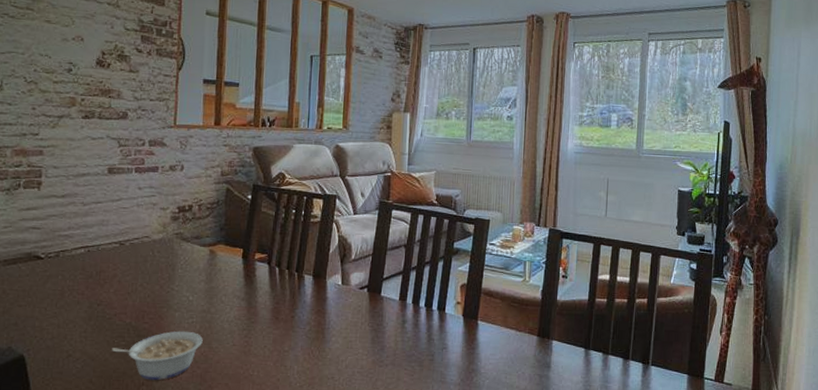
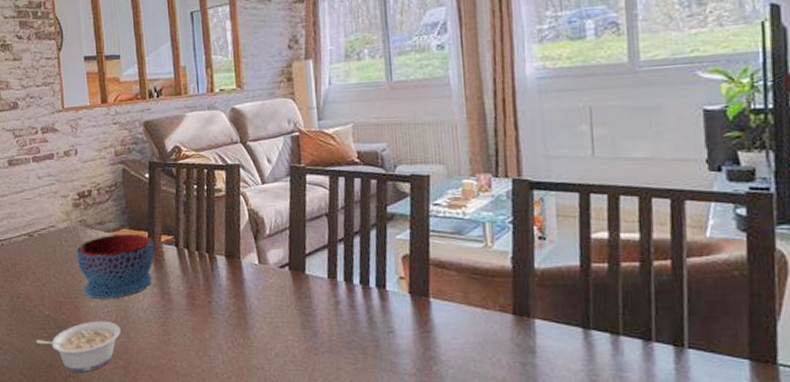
bowl: none [167,249,248,310] -> present [76,233,155,299]

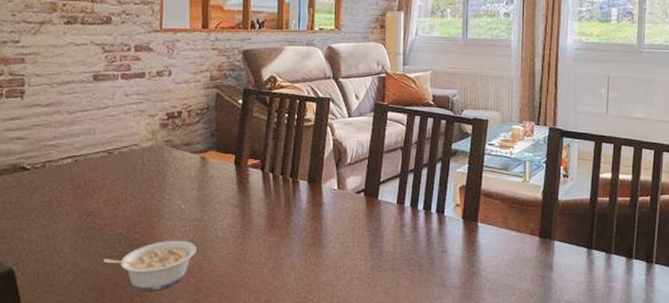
bowl: present [76,233,155,299] -> none [158,155,240,219]

